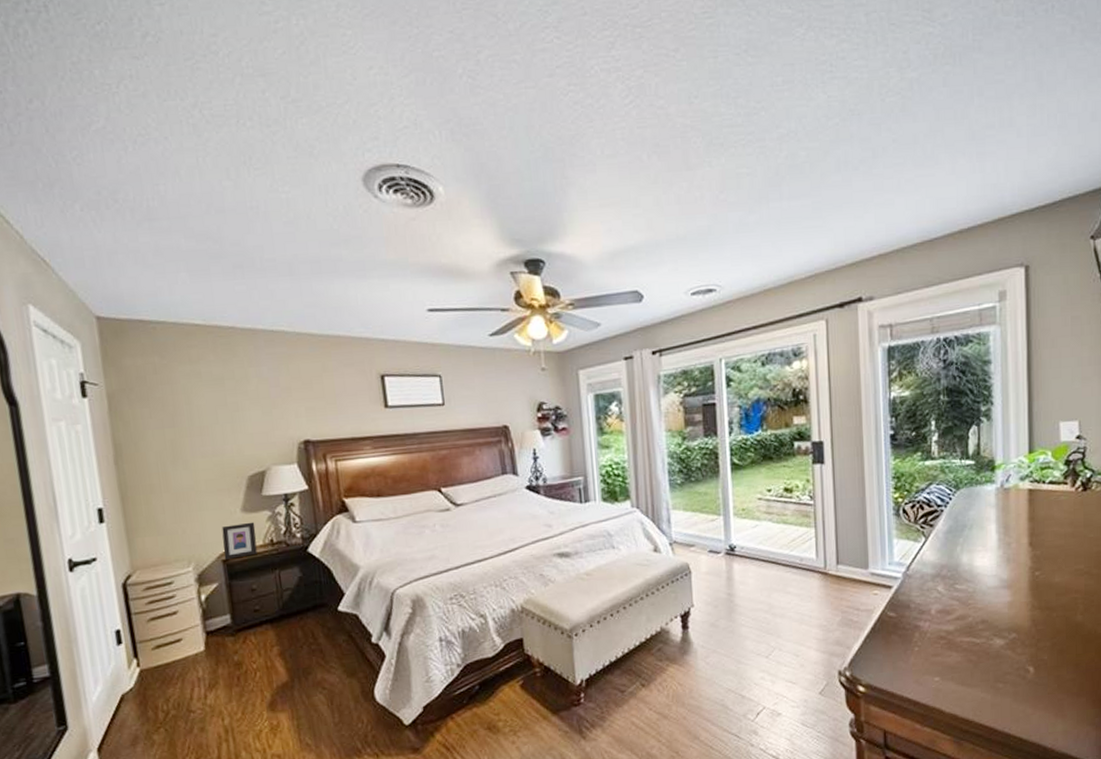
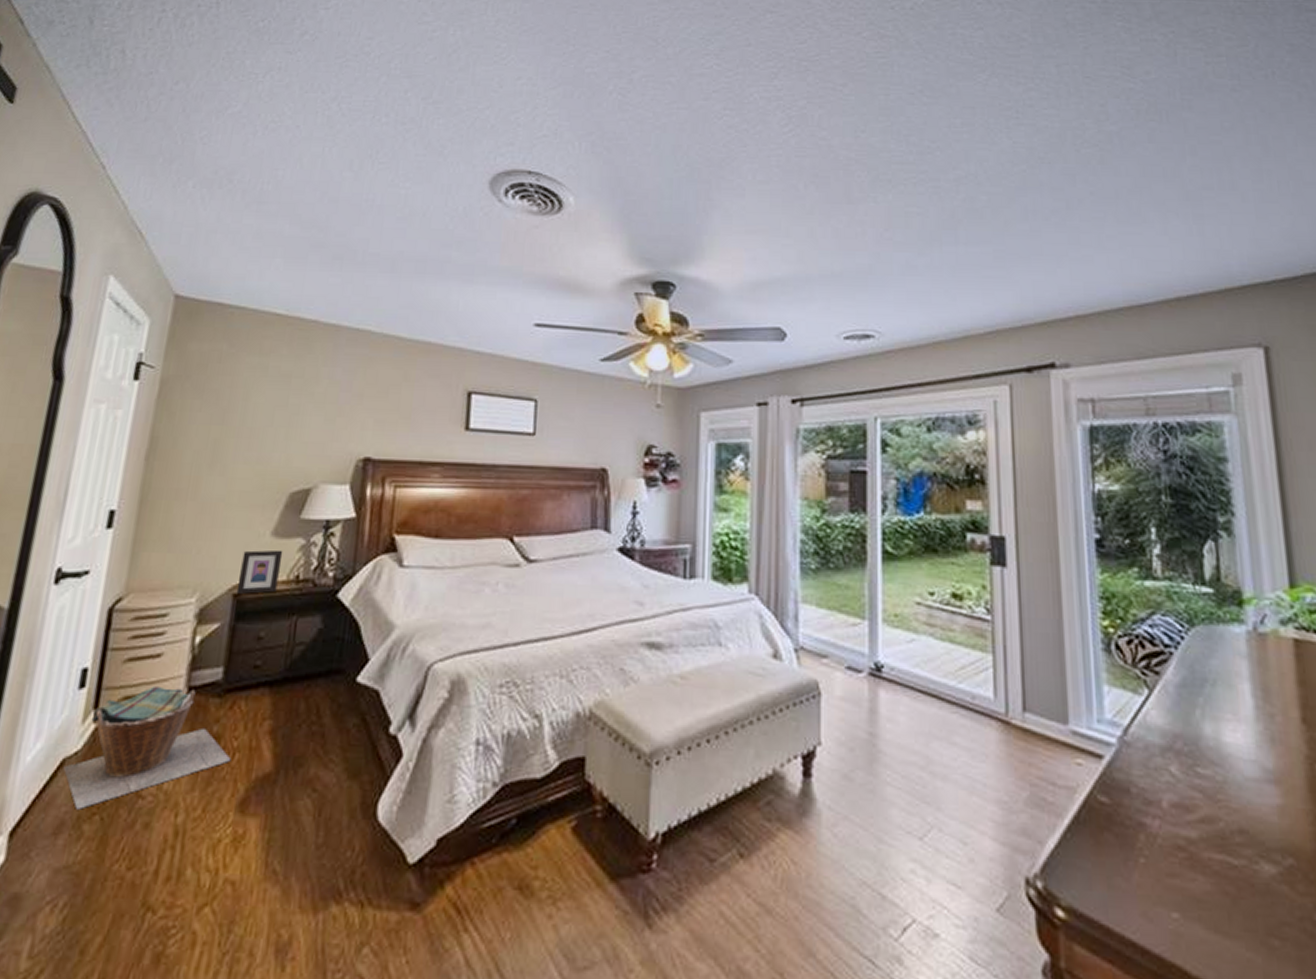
laundry basket: none [124,633,255,727] -> present [63,685,231,810]

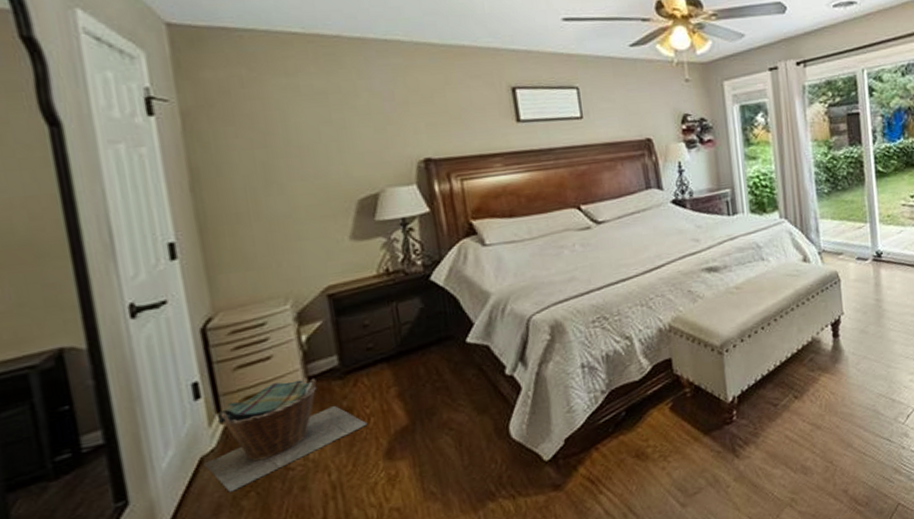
picture frame: present [236,549,283,594] -> none [326,250,370,294]

